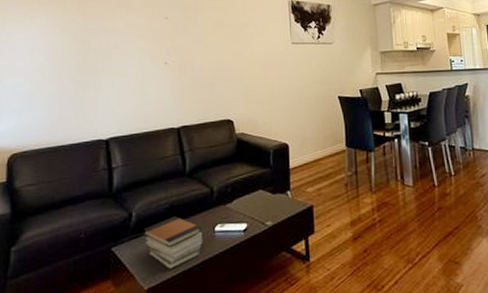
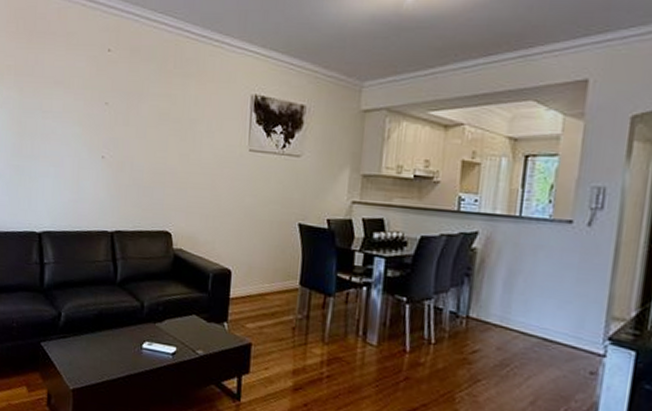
book stack: present [143,216,203,270] -> none [71,324,130,376]

